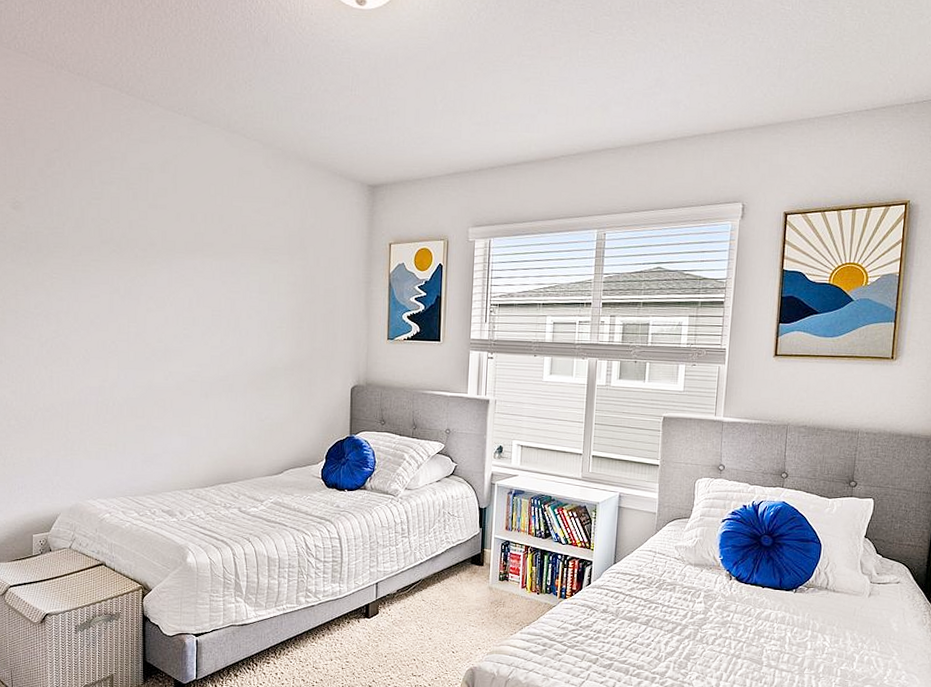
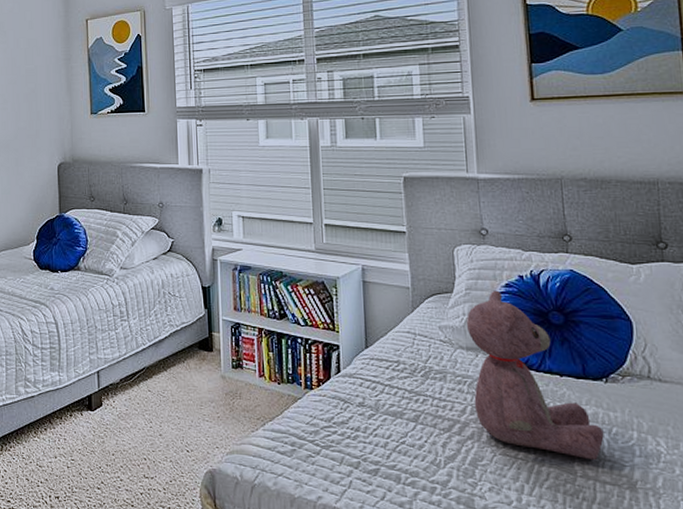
teddy bear: none [694,517,787,653] -> present [467,290,604,461]

